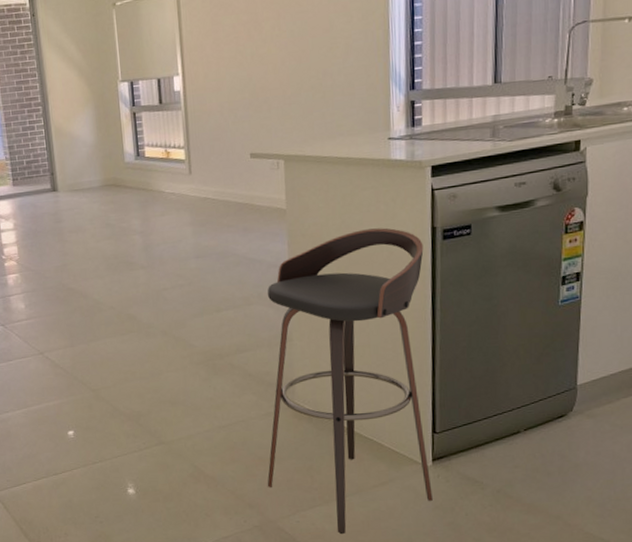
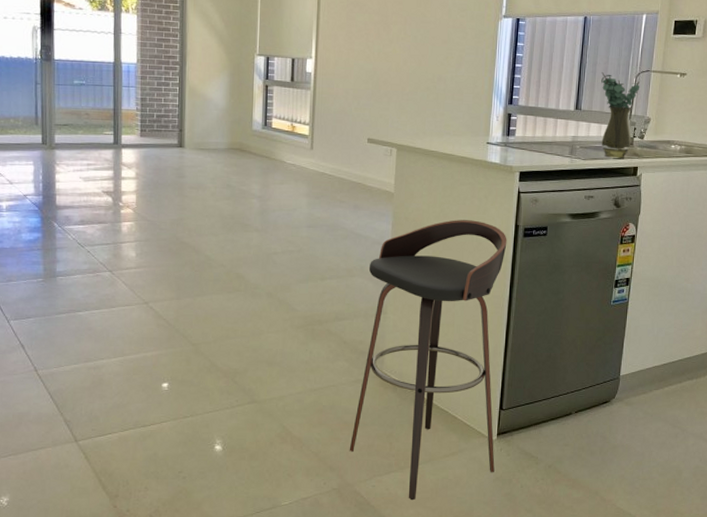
vase: none [524,33,576,134] -> present [601,72,640,158]

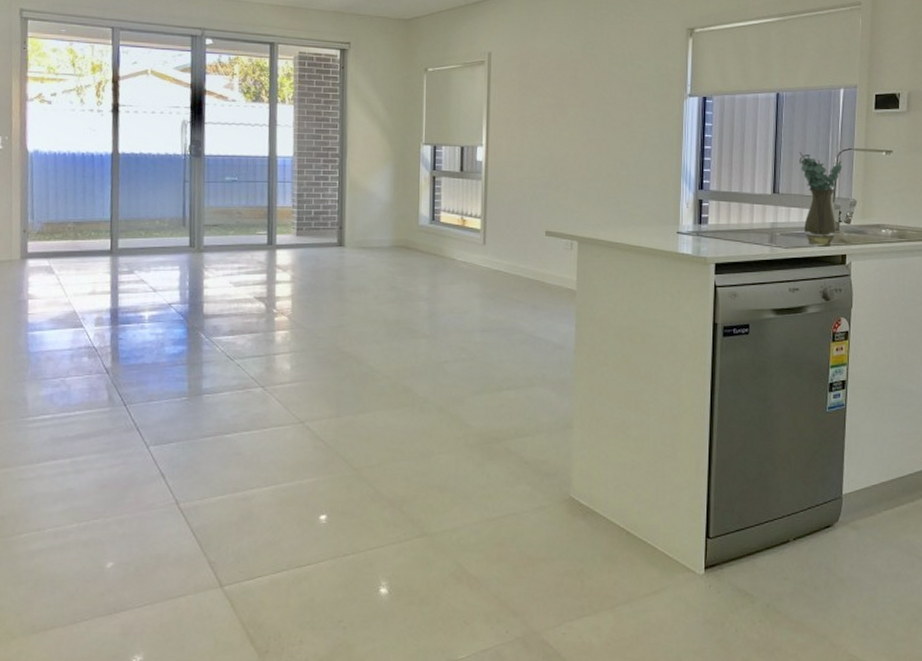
bar stool: present [349,220,507,501] -> none [534,319,705,651]

